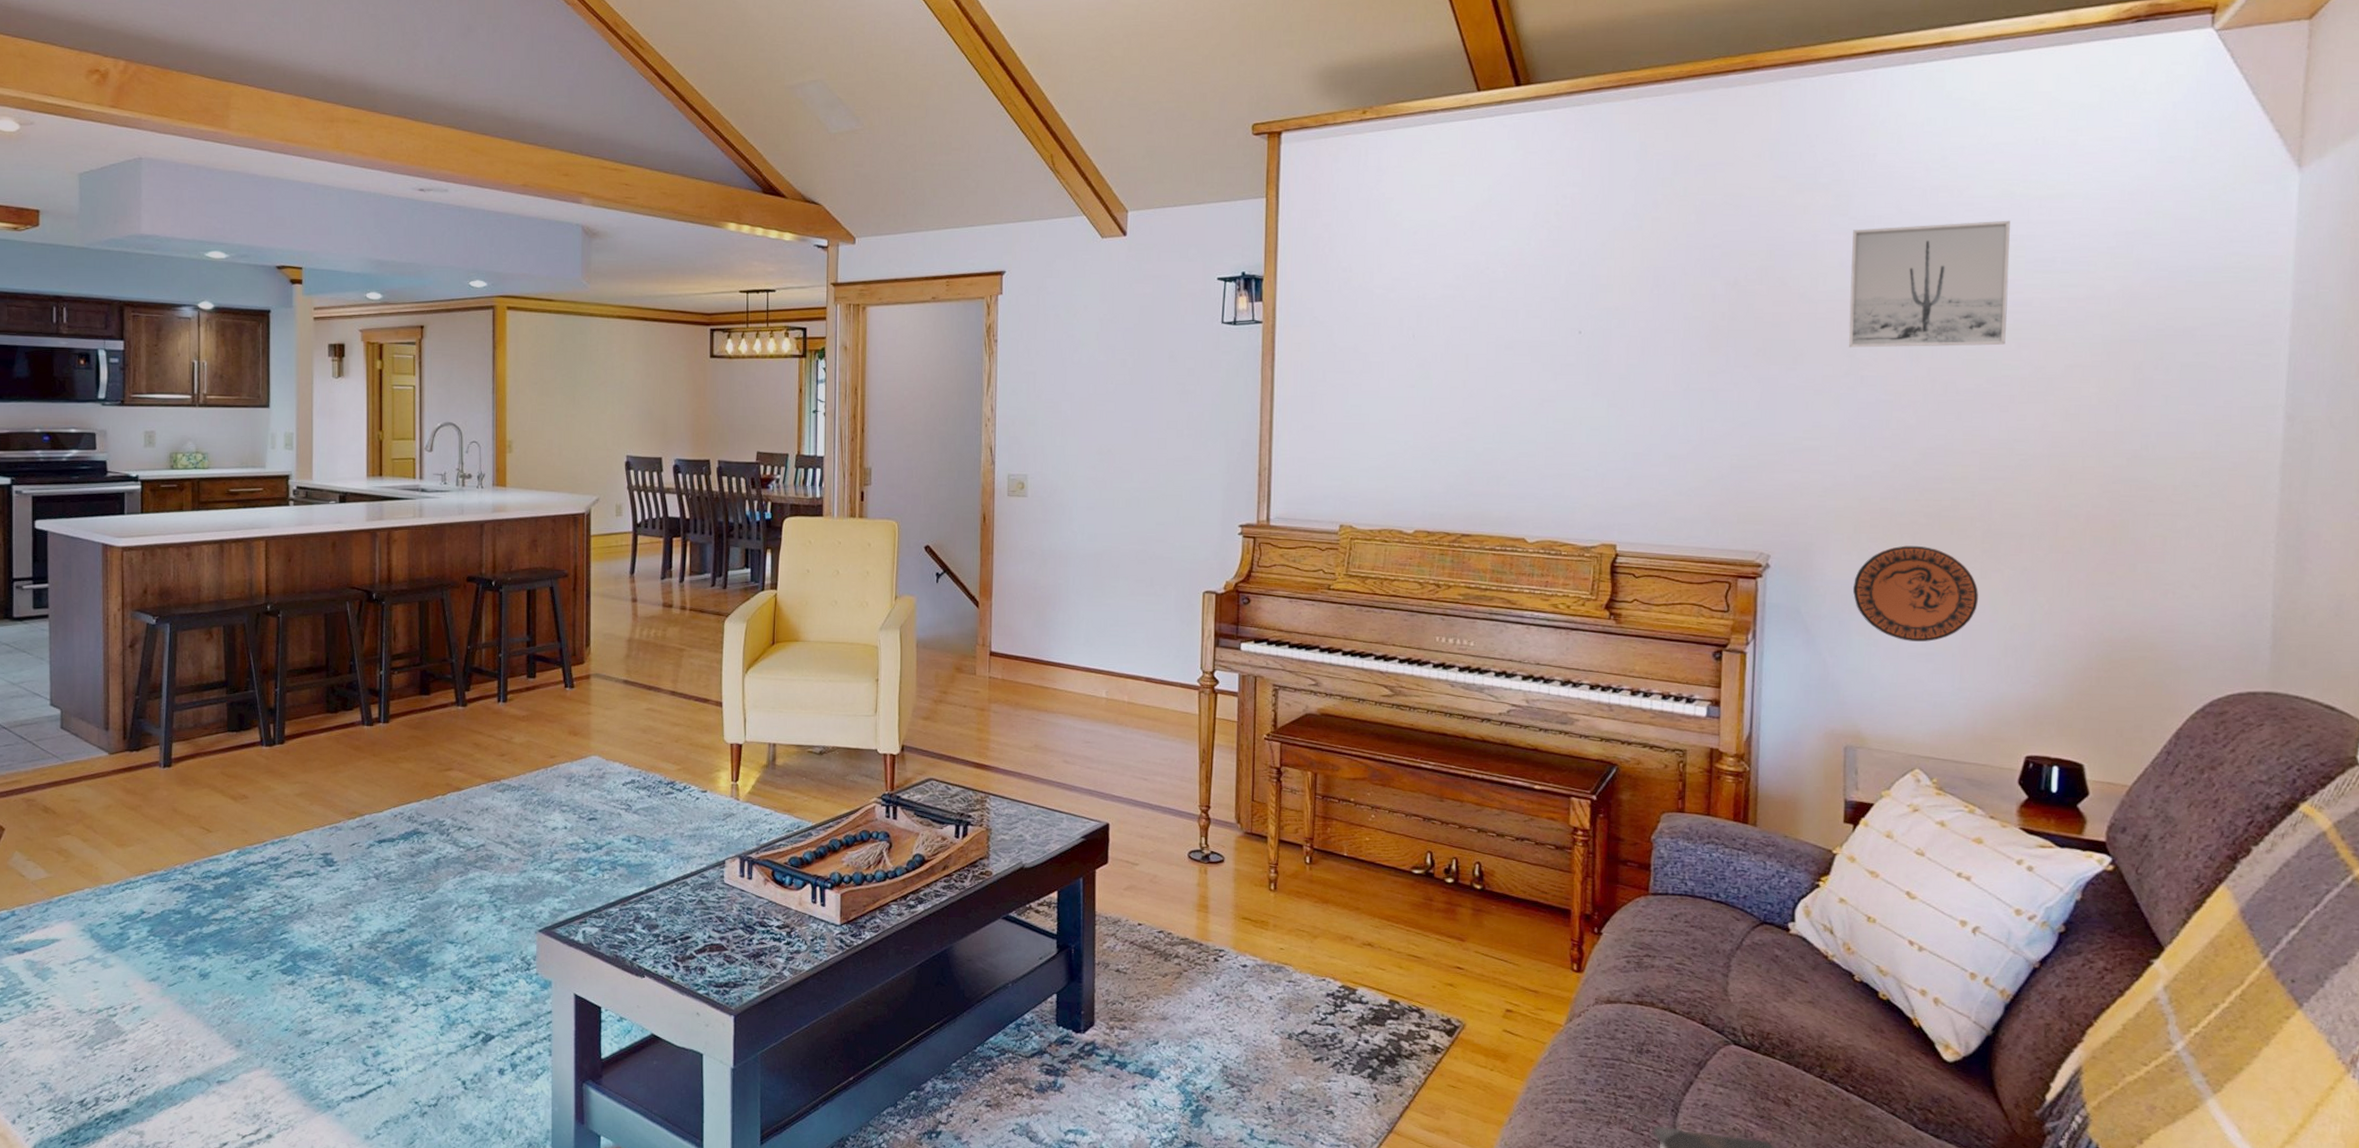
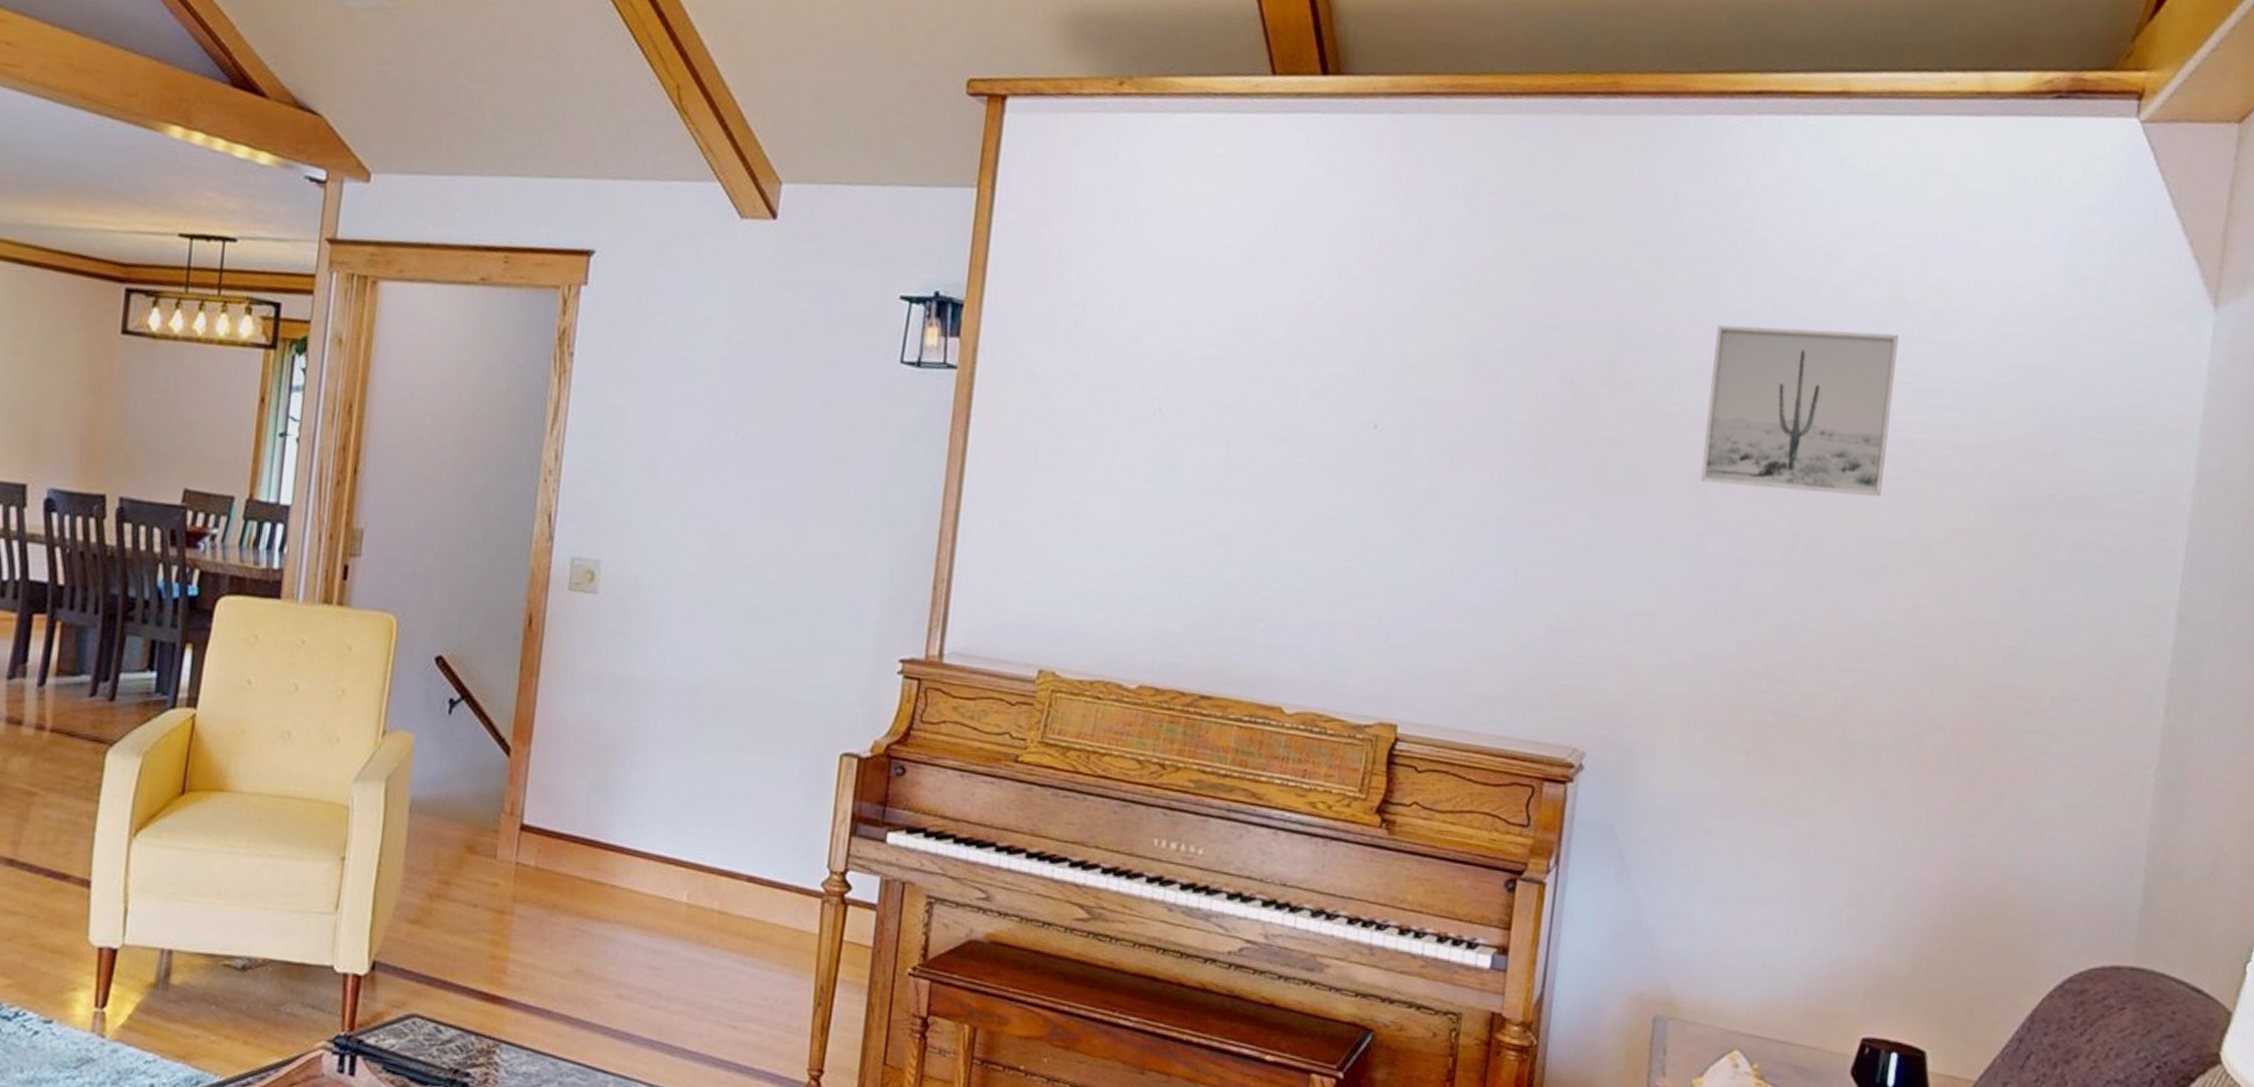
decorative plate: present [1852,545,1978,642] -> none [1679,751,1825,881]

